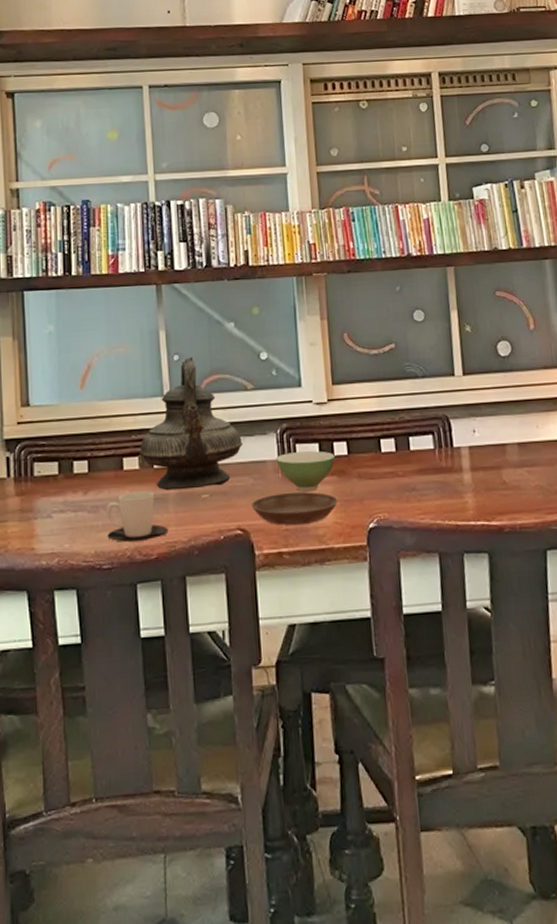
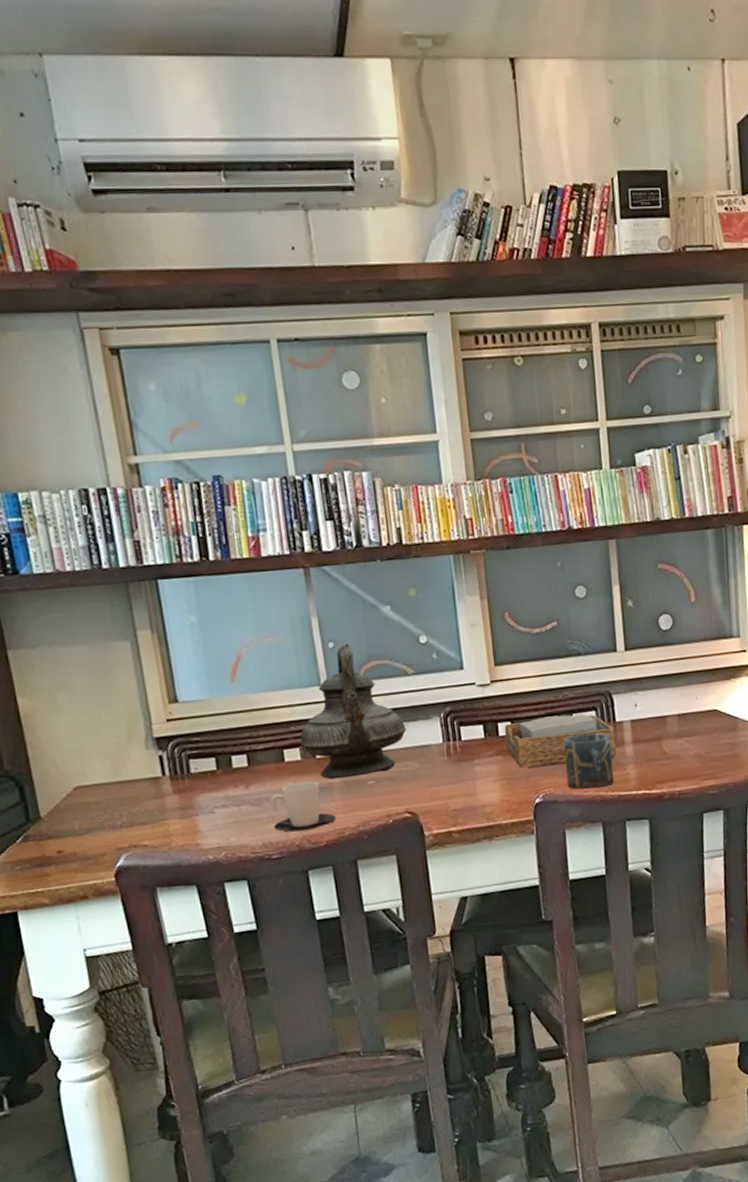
saucer: present [251,492,338,525] -> none [418,772,504,806]
bowl: present [276,451,335,492] -> none [440,732,500,773]
napkin holder: none [339,437,455,490] -> present [504,714,617,768]
cup: none [399,457,451,517] -> present [563,732,614,790]

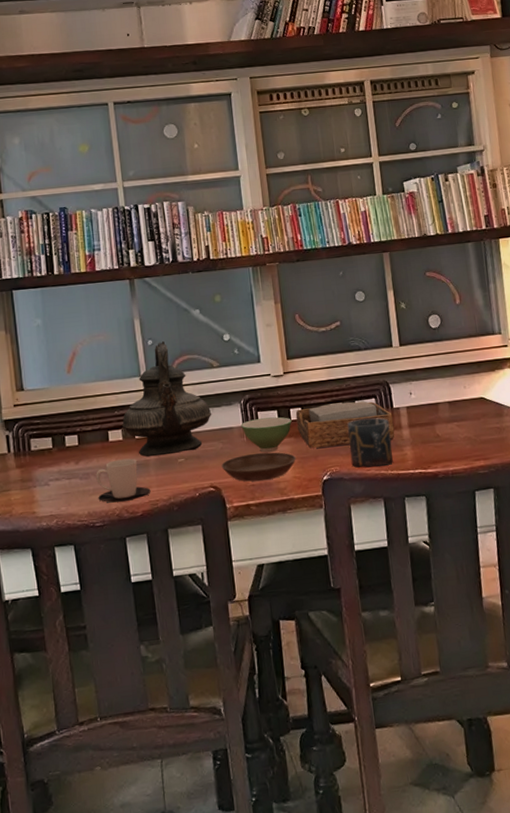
saucer: none [418,772,504,806] -> present [221,452,296,482]
bowl: none [440,732,500,773] -> present [241,416,292,453]

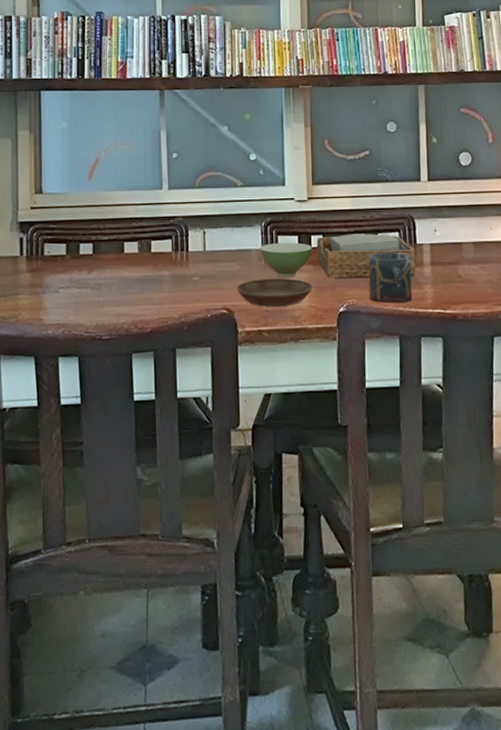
cup: present [96,458,151,503] -> none [108,272,162,316]
teapot: present [121,341,212,457] -> none [138,156,231,273]

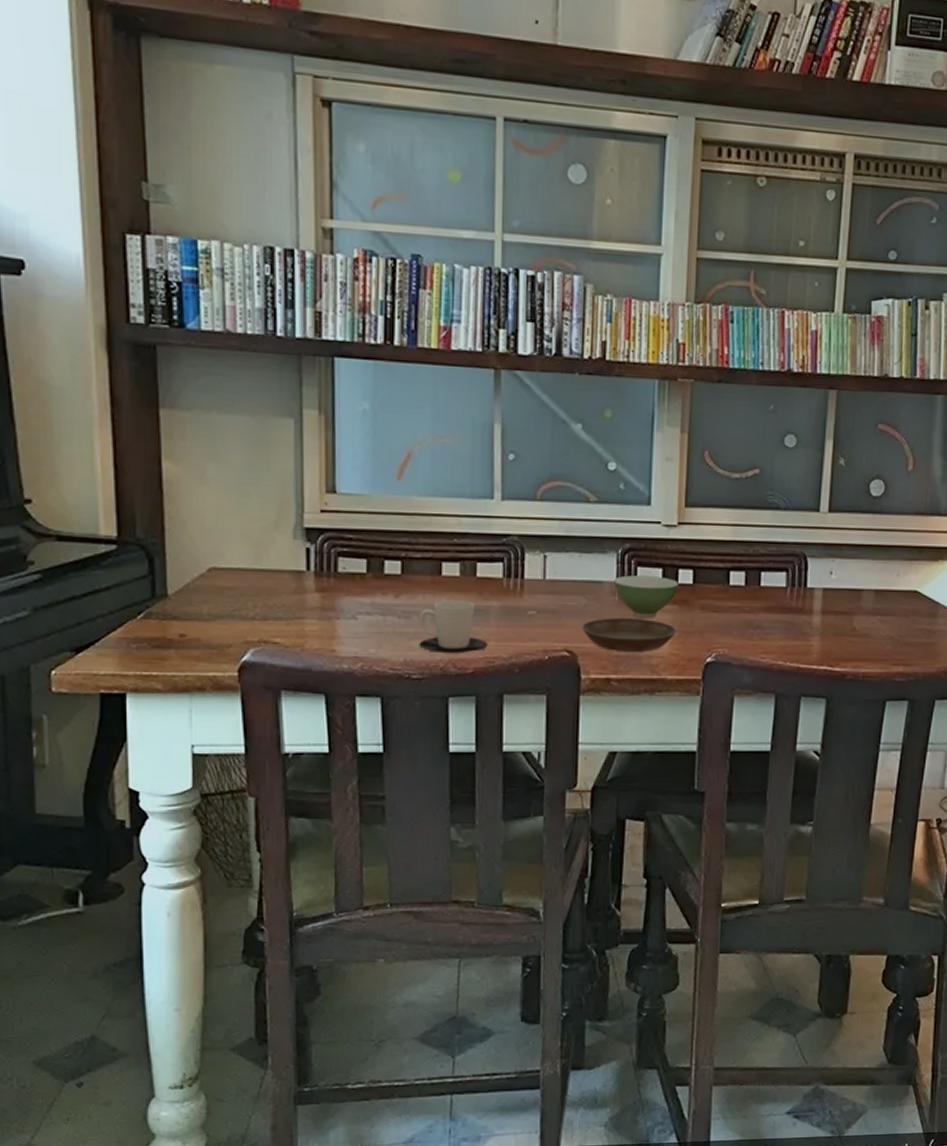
cup: none [108,272,162,316] -> present [419,600,488,653]
napkin holder: present [316,233,416,278] -> none [684,570,804,626]
cup: present [368,252,413,304] -> none [743,594,799,657]

